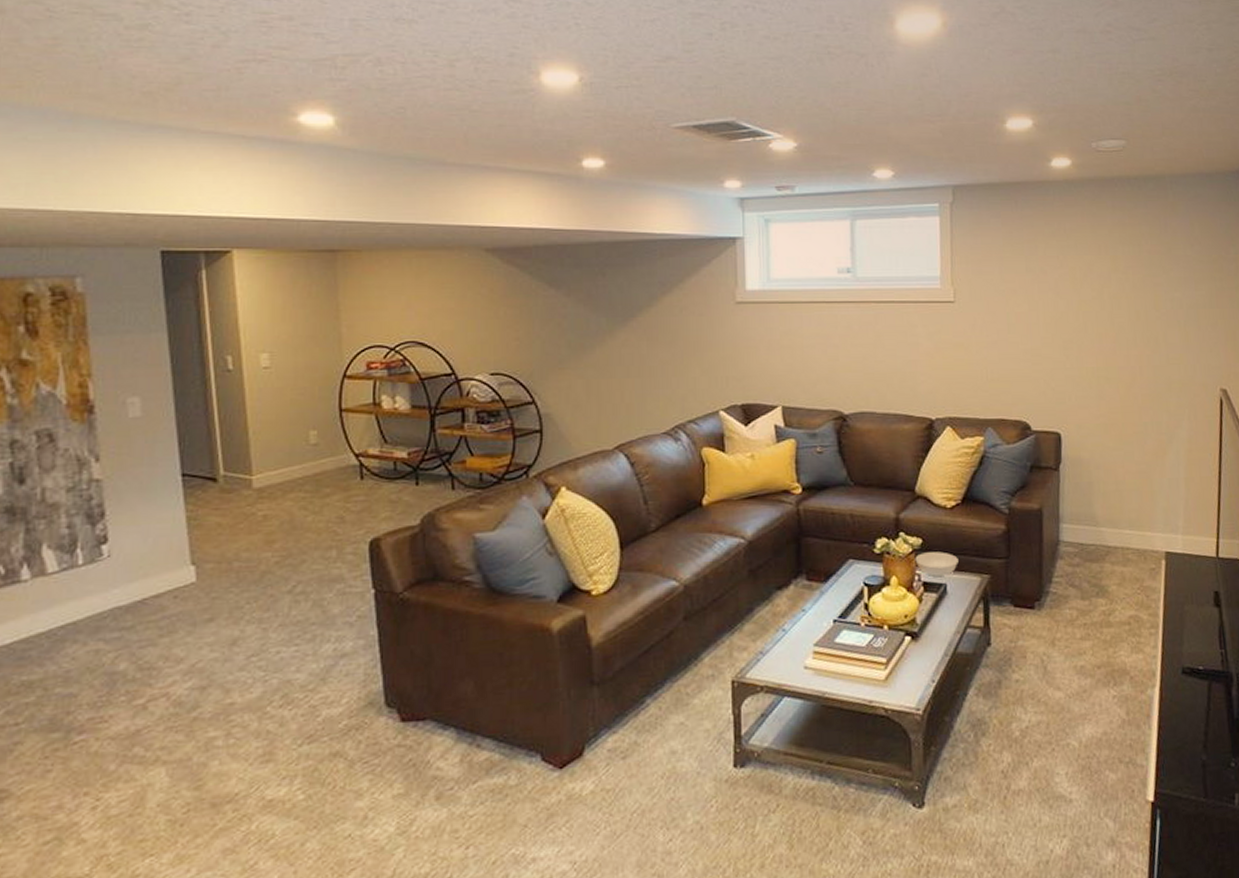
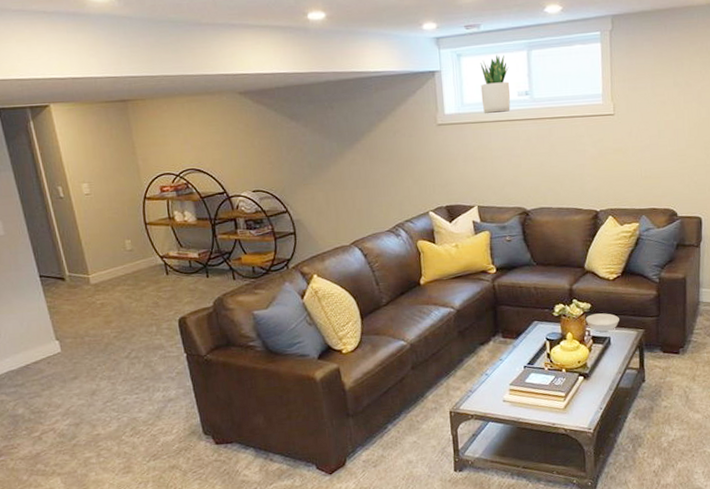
planter: none [792,222,829,293] -> present [480,54,511,114]

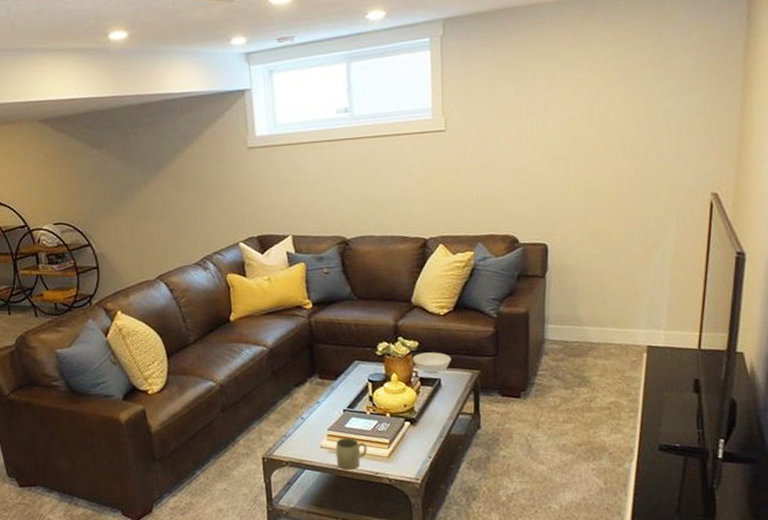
planter: present [480,54,511,114] -> none [294,68,328,135]
mug: none [516,392,545,422] -> present [335,438,367,470]

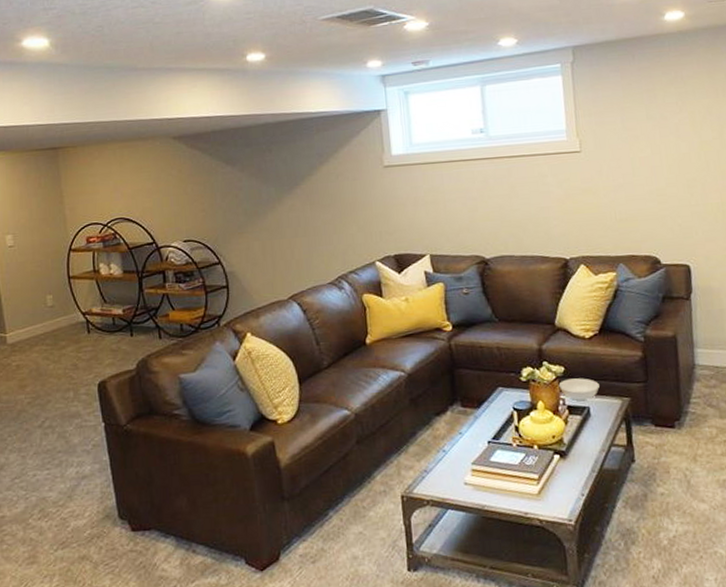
mug: present [335,438,367,470] -> none [480,473,515,510]

